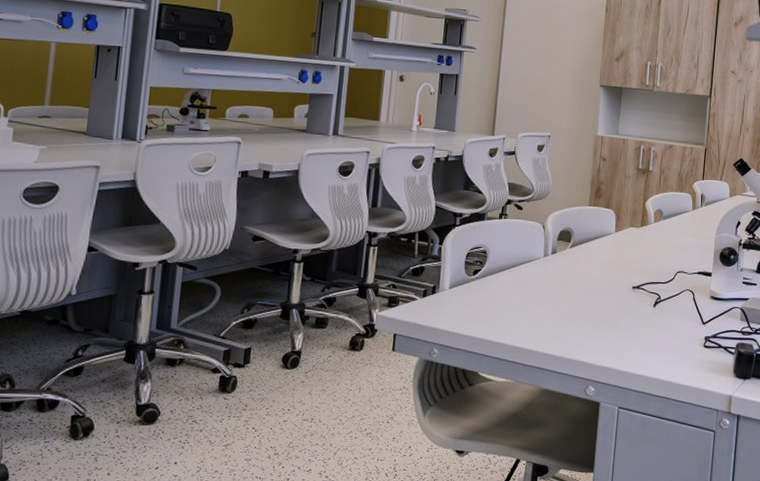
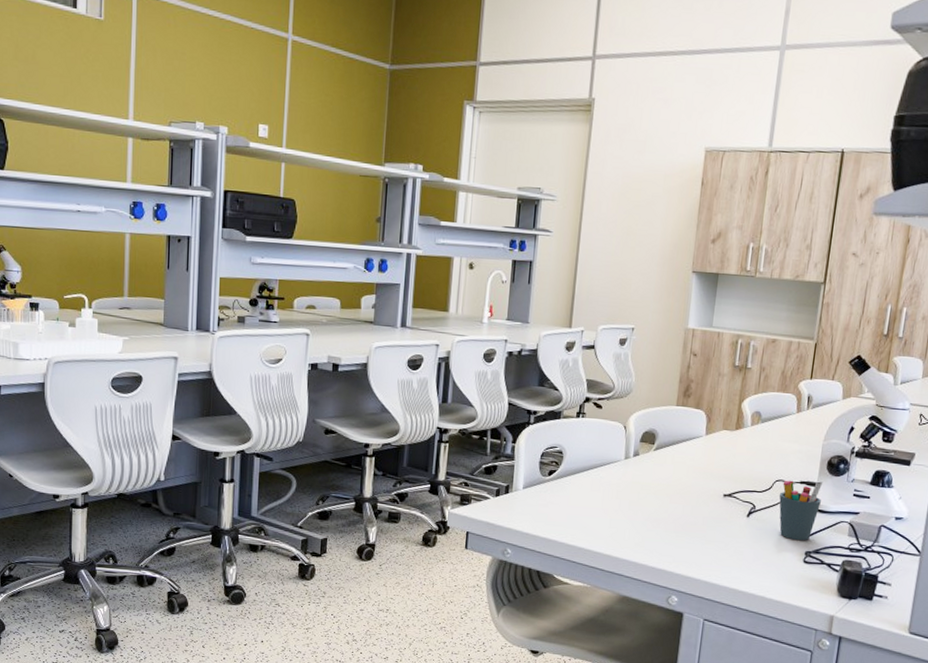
pen holder: none [680,271,717,327] -> present [779,480,824,541]

